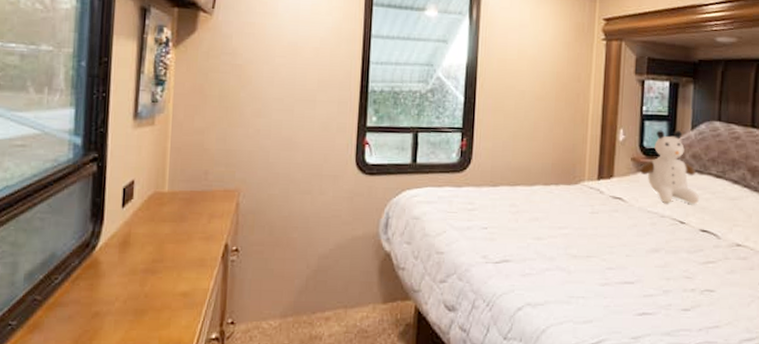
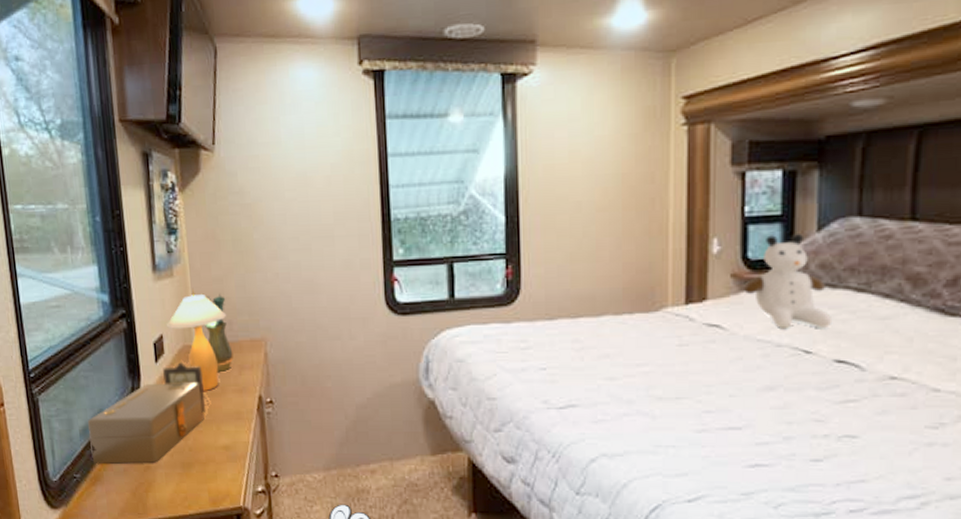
jewelry box: none [34,228,167,310] -> present [88,383,203,464]
photo frame: none [127,208,174,260] -> present [163,362,210,414]
table lamp: none [139,137,204,238] -> present [166,288,227,391]
vase: none [180,143,205,220] -> present [202,293,234,373]

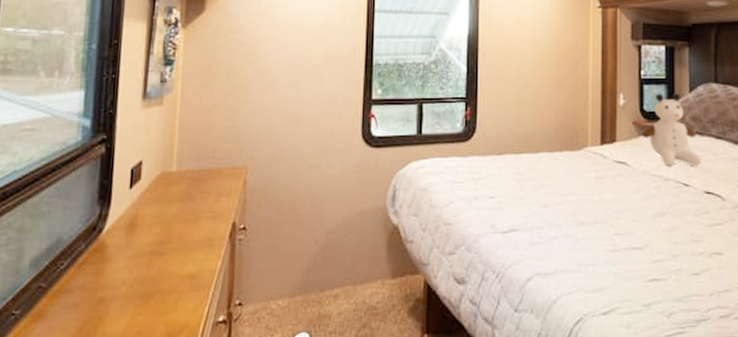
jewelry box: present [88,383,203,464] -> none [38,209,174,298]
photo frame: present [163,362,210,414] -> none [134,189,181,241]
table lamp: present [166,288,227,391] -> none [147,116,212,218]
vase: present [202,293,234,373] -> none [188,122,213,200]

